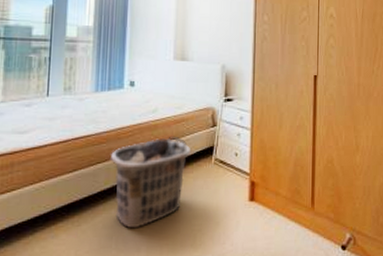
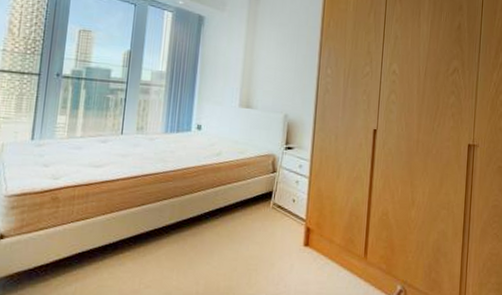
clothes hamper: present [109,136,192,229] -> none [175,179,251,263]

